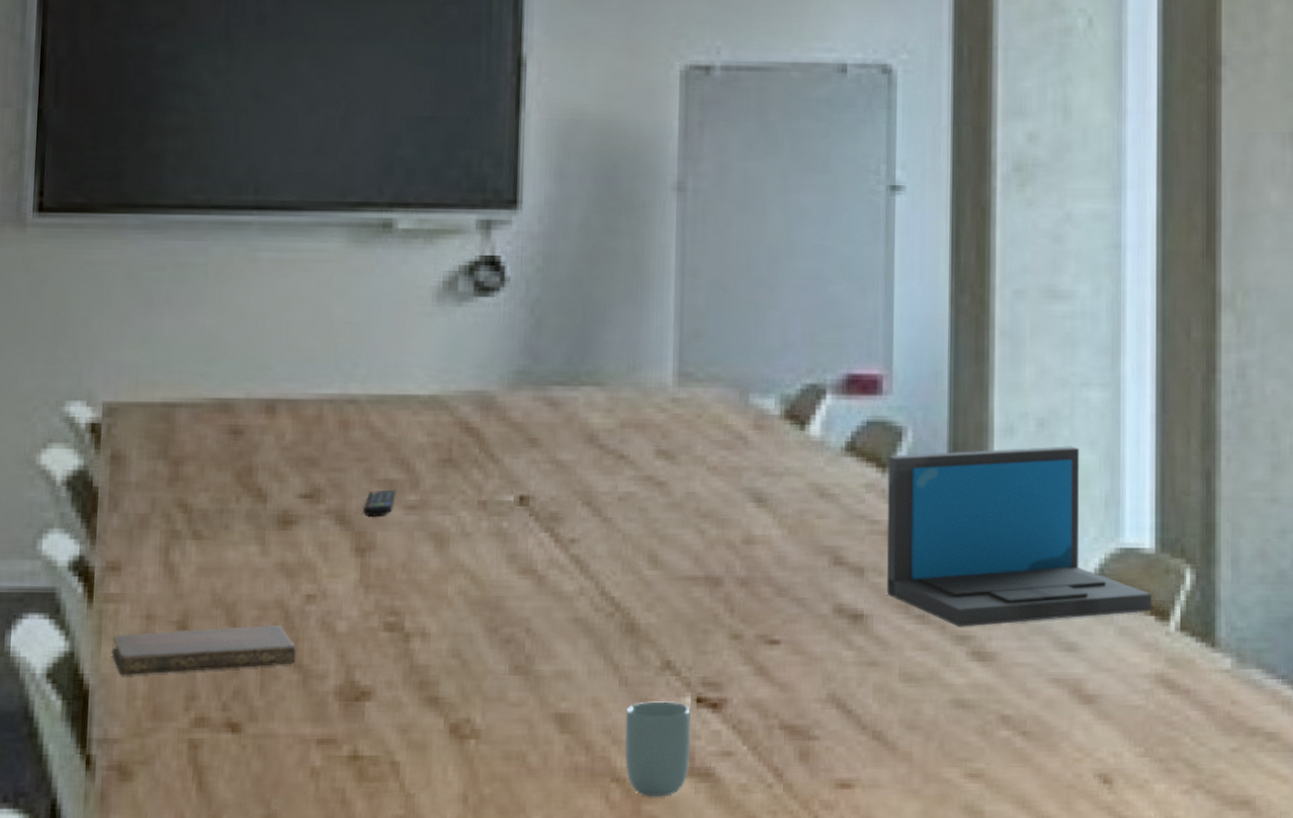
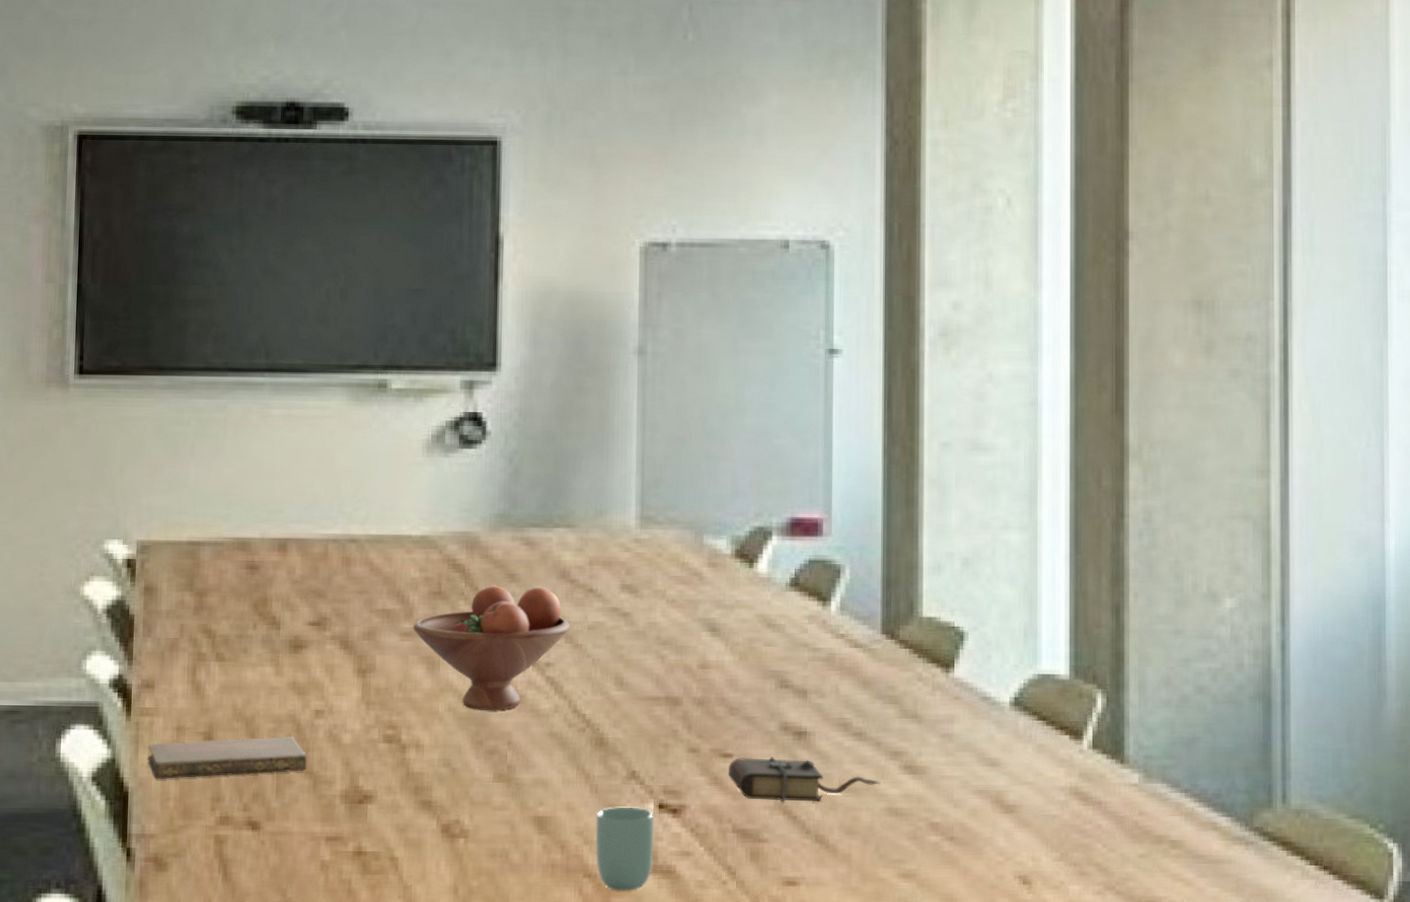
remote control: present [363,489,396,516] -> none [364,618,393,642]
fruit bowl: none [419,451,598,593] -> present [413,585,570,710]
book: none [776,642,946,695] -> present [729,756,881,802]
laptop: present [886,446,1153,627] -> none [827,583,1068,744]

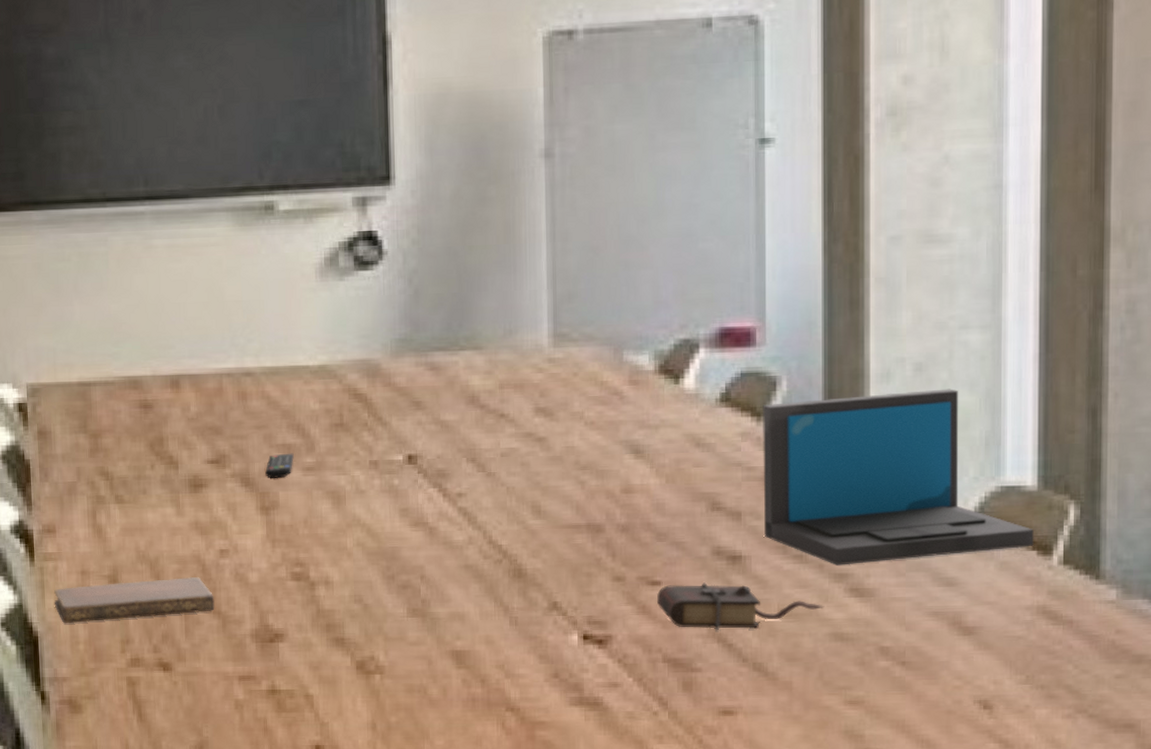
remote control: none [364,618,393,642] -> present [265,453,294,478]
fruit bowl: present [413,585,570,710] -> none [315,414,482,544]
cup: present [595,807,654,892] -> none [517,638,579,725]
laptop: none [827,583,1068,744] -> present [763,389,1035,566]

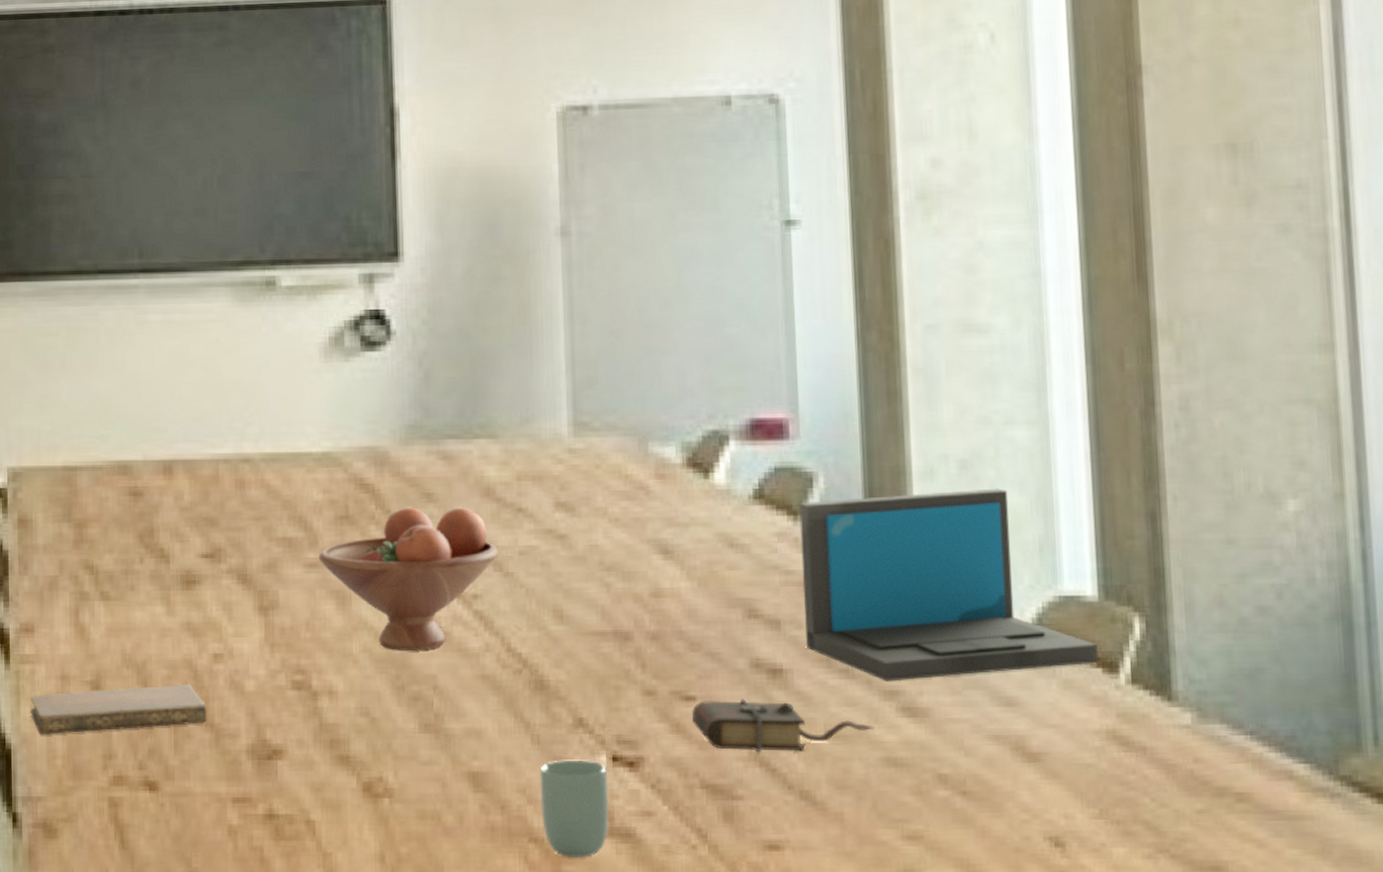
remote control: present [265,453,294,478] -> none [264,547,295,575]
fruit bowl: none [315,414,482,544] -> present [318,506,498,651]
cup: none [517,638,579,725] -> present [539,760,609,859]

